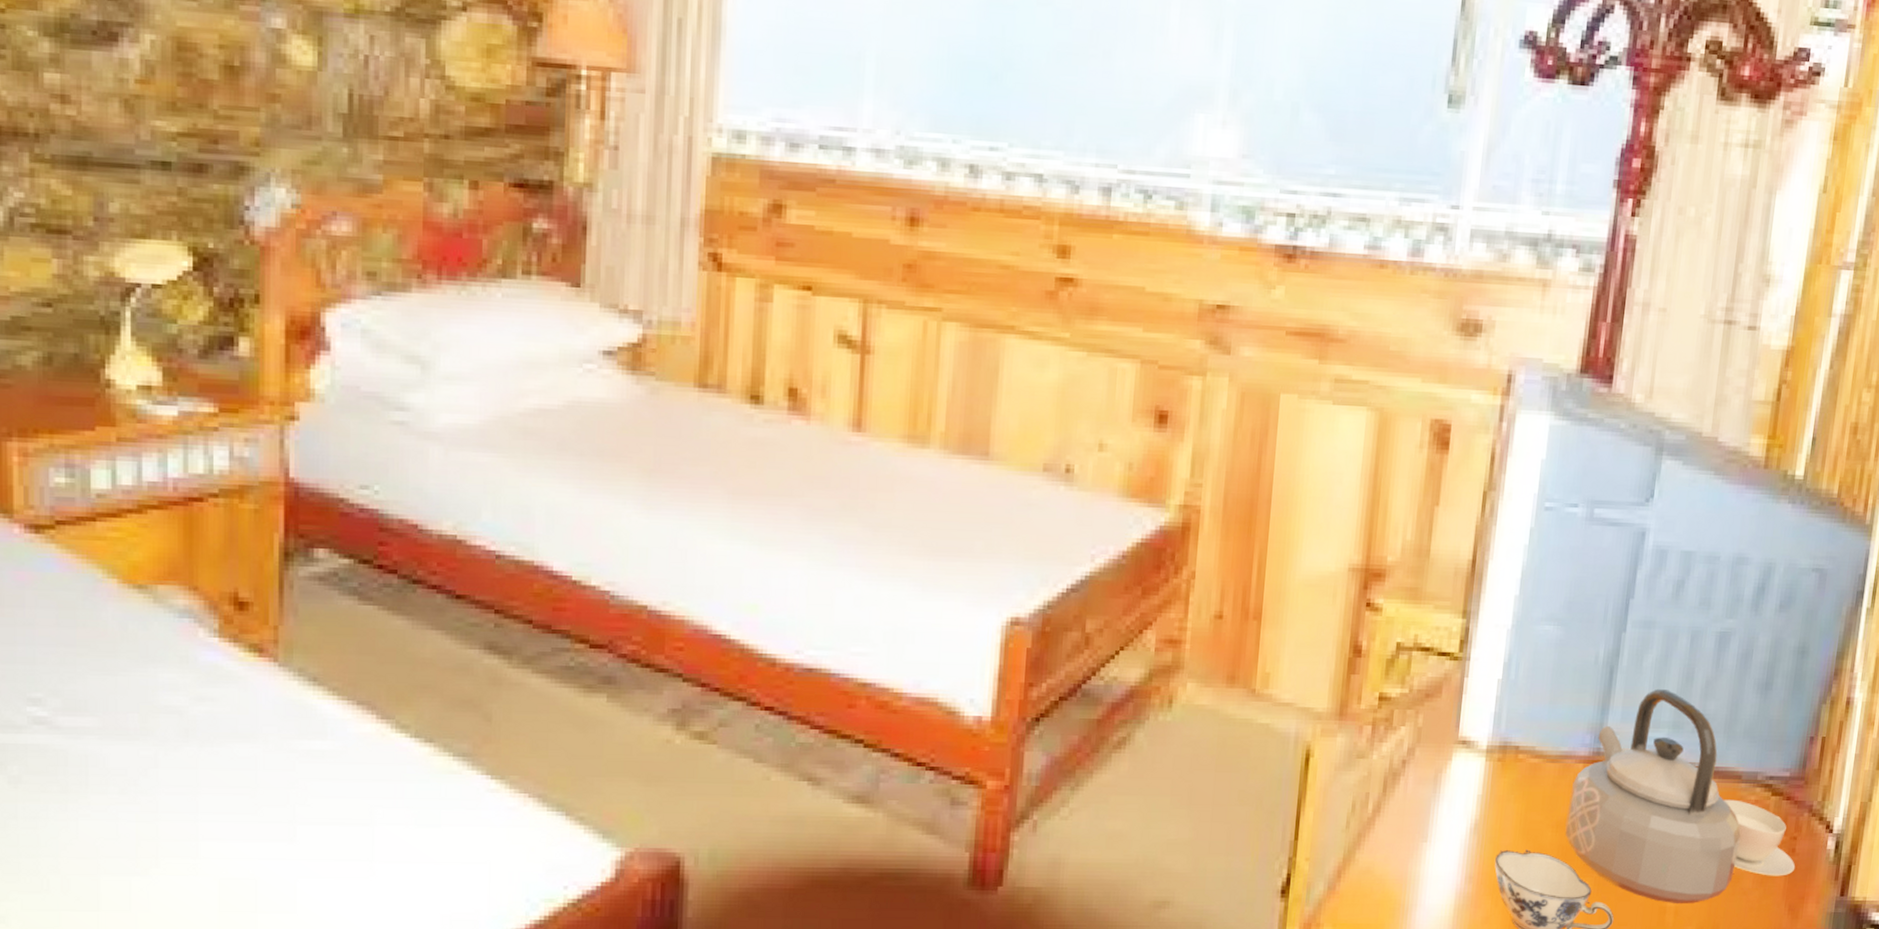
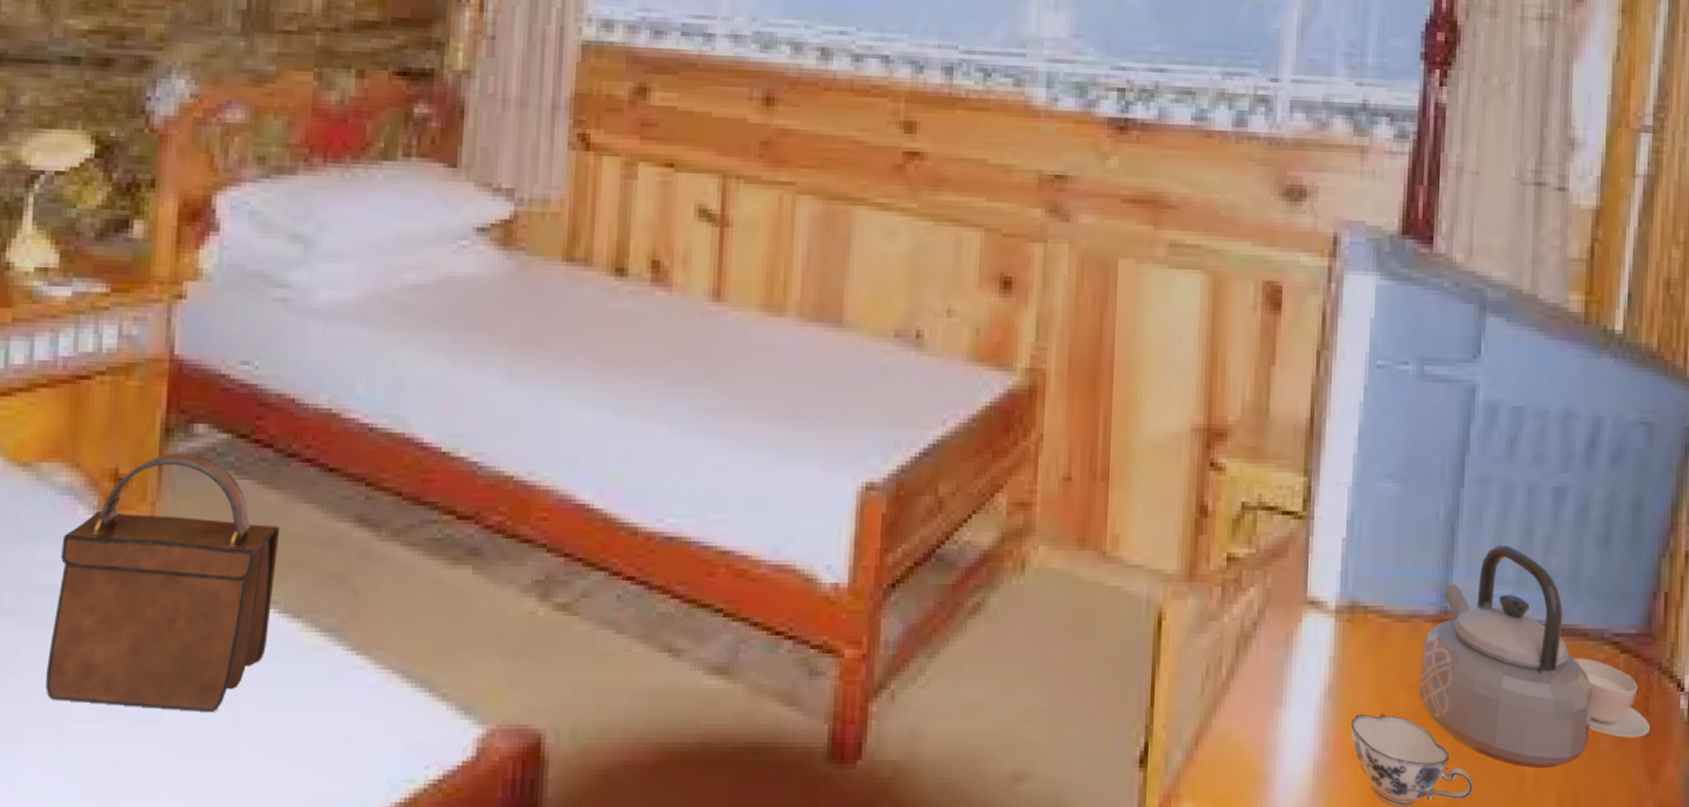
handbag: none [177,577,408,833] -> present [45,453,280,713]

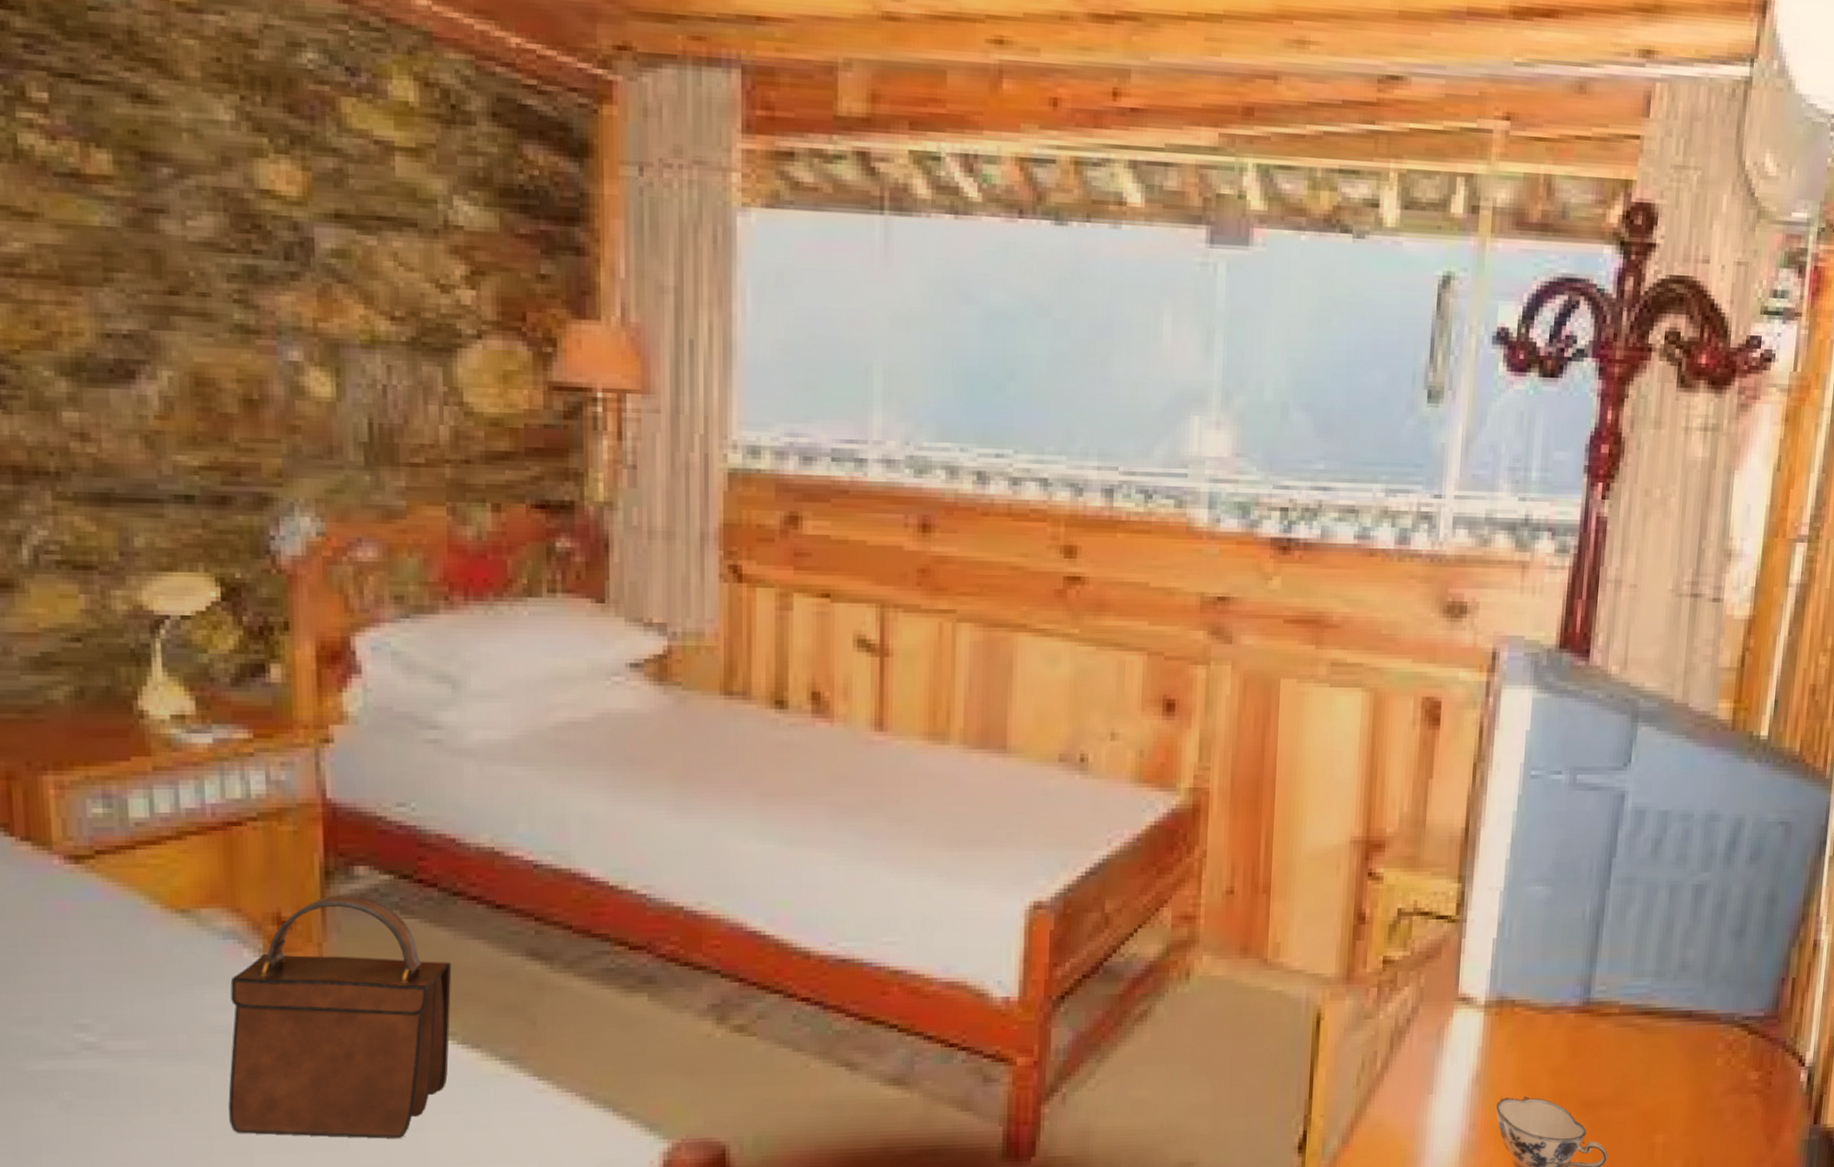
teapot: present [1417,544,1593,769] -> none [1559,940,1721,1140]
teacup: present [1574,658,1651,738] -> none [1705,1040,1772,1109]

